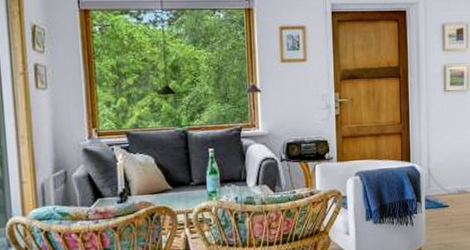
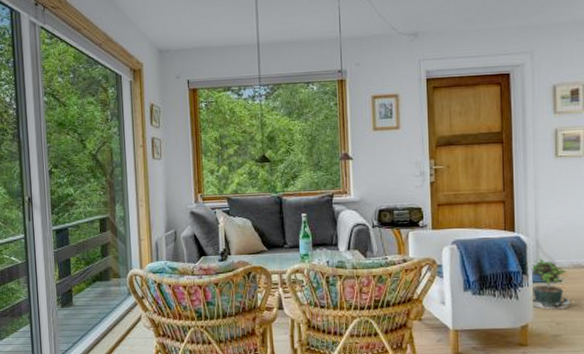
potted plant: none [423,185,456,233] -> present [530,257,570,310]

